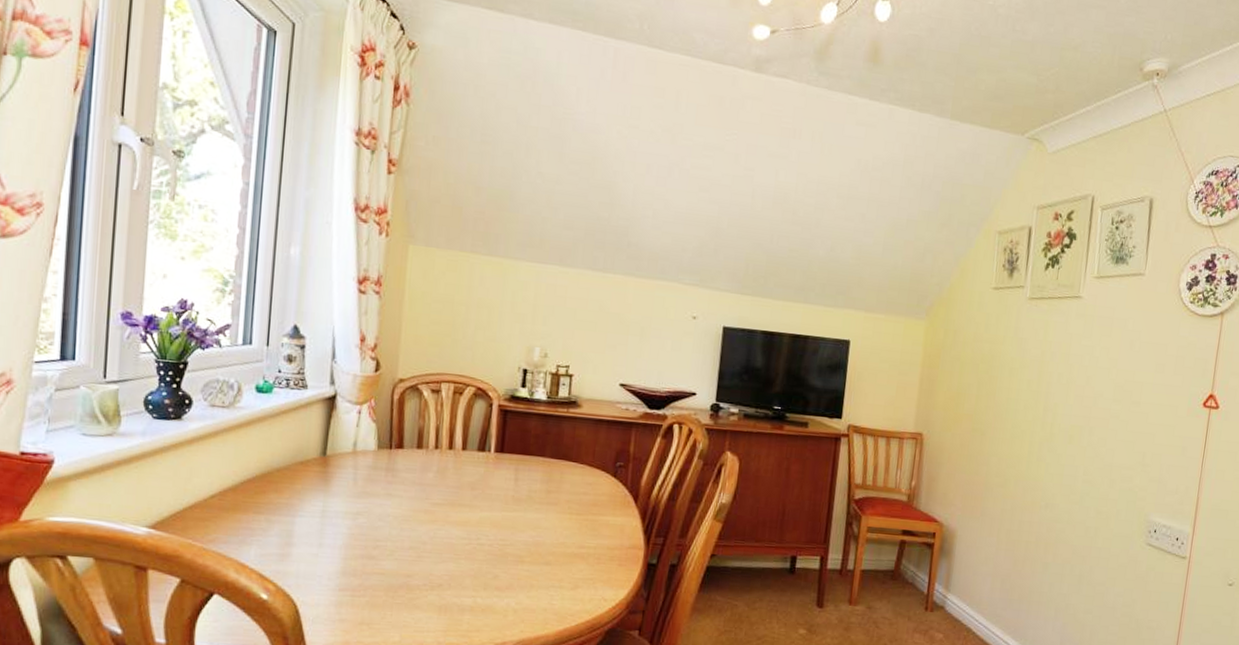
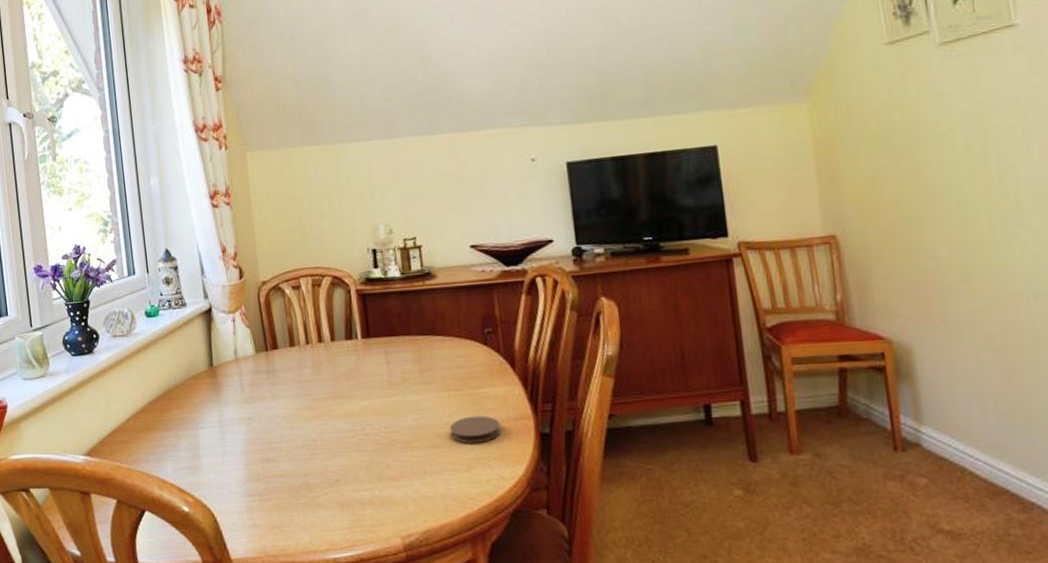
coaster: none [563,540,613,566] -> present [449,415,501,444]

